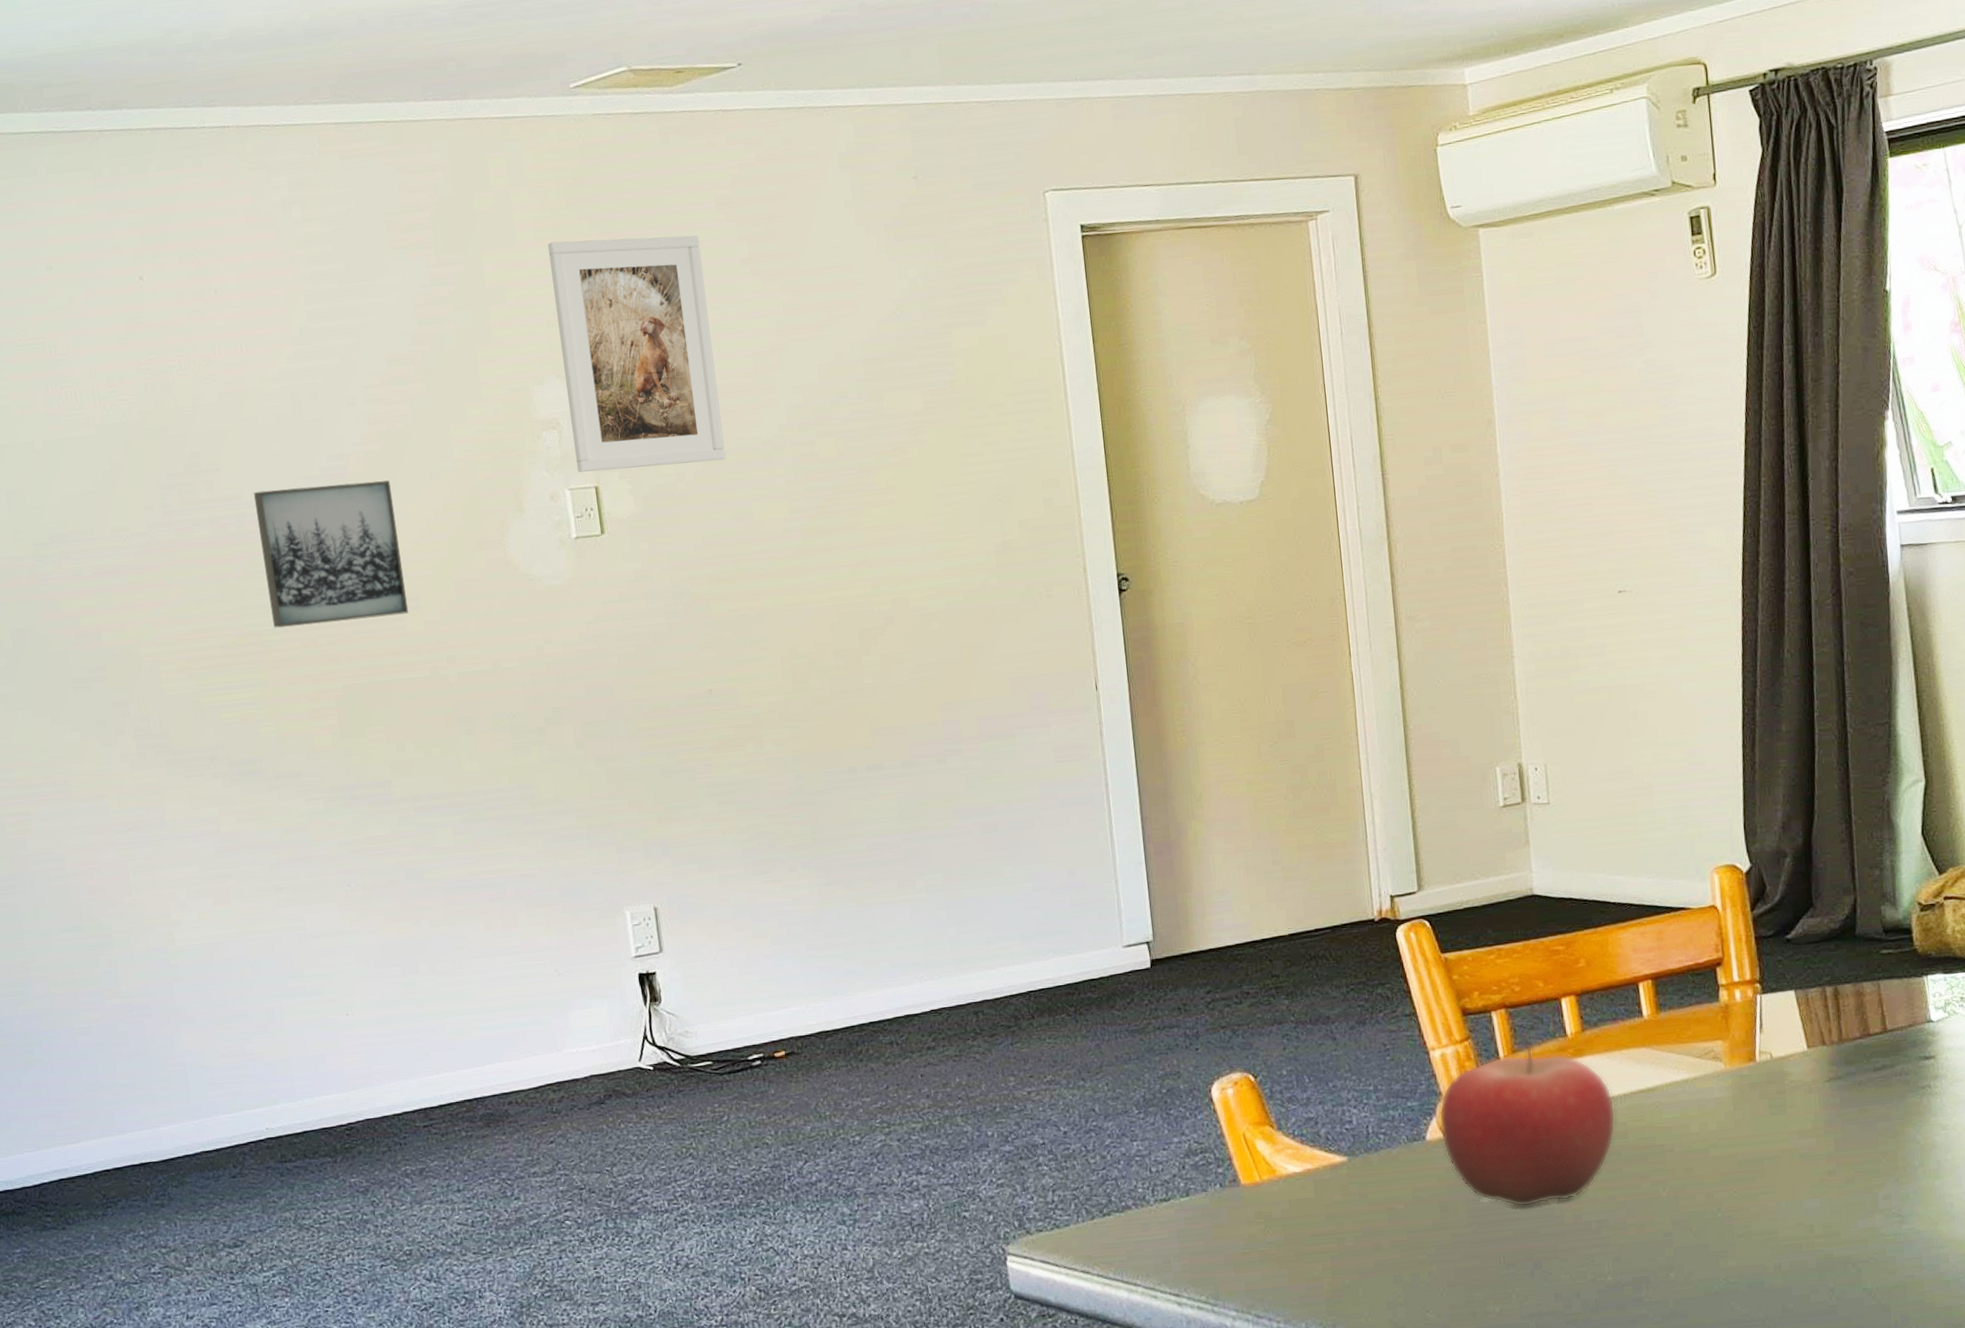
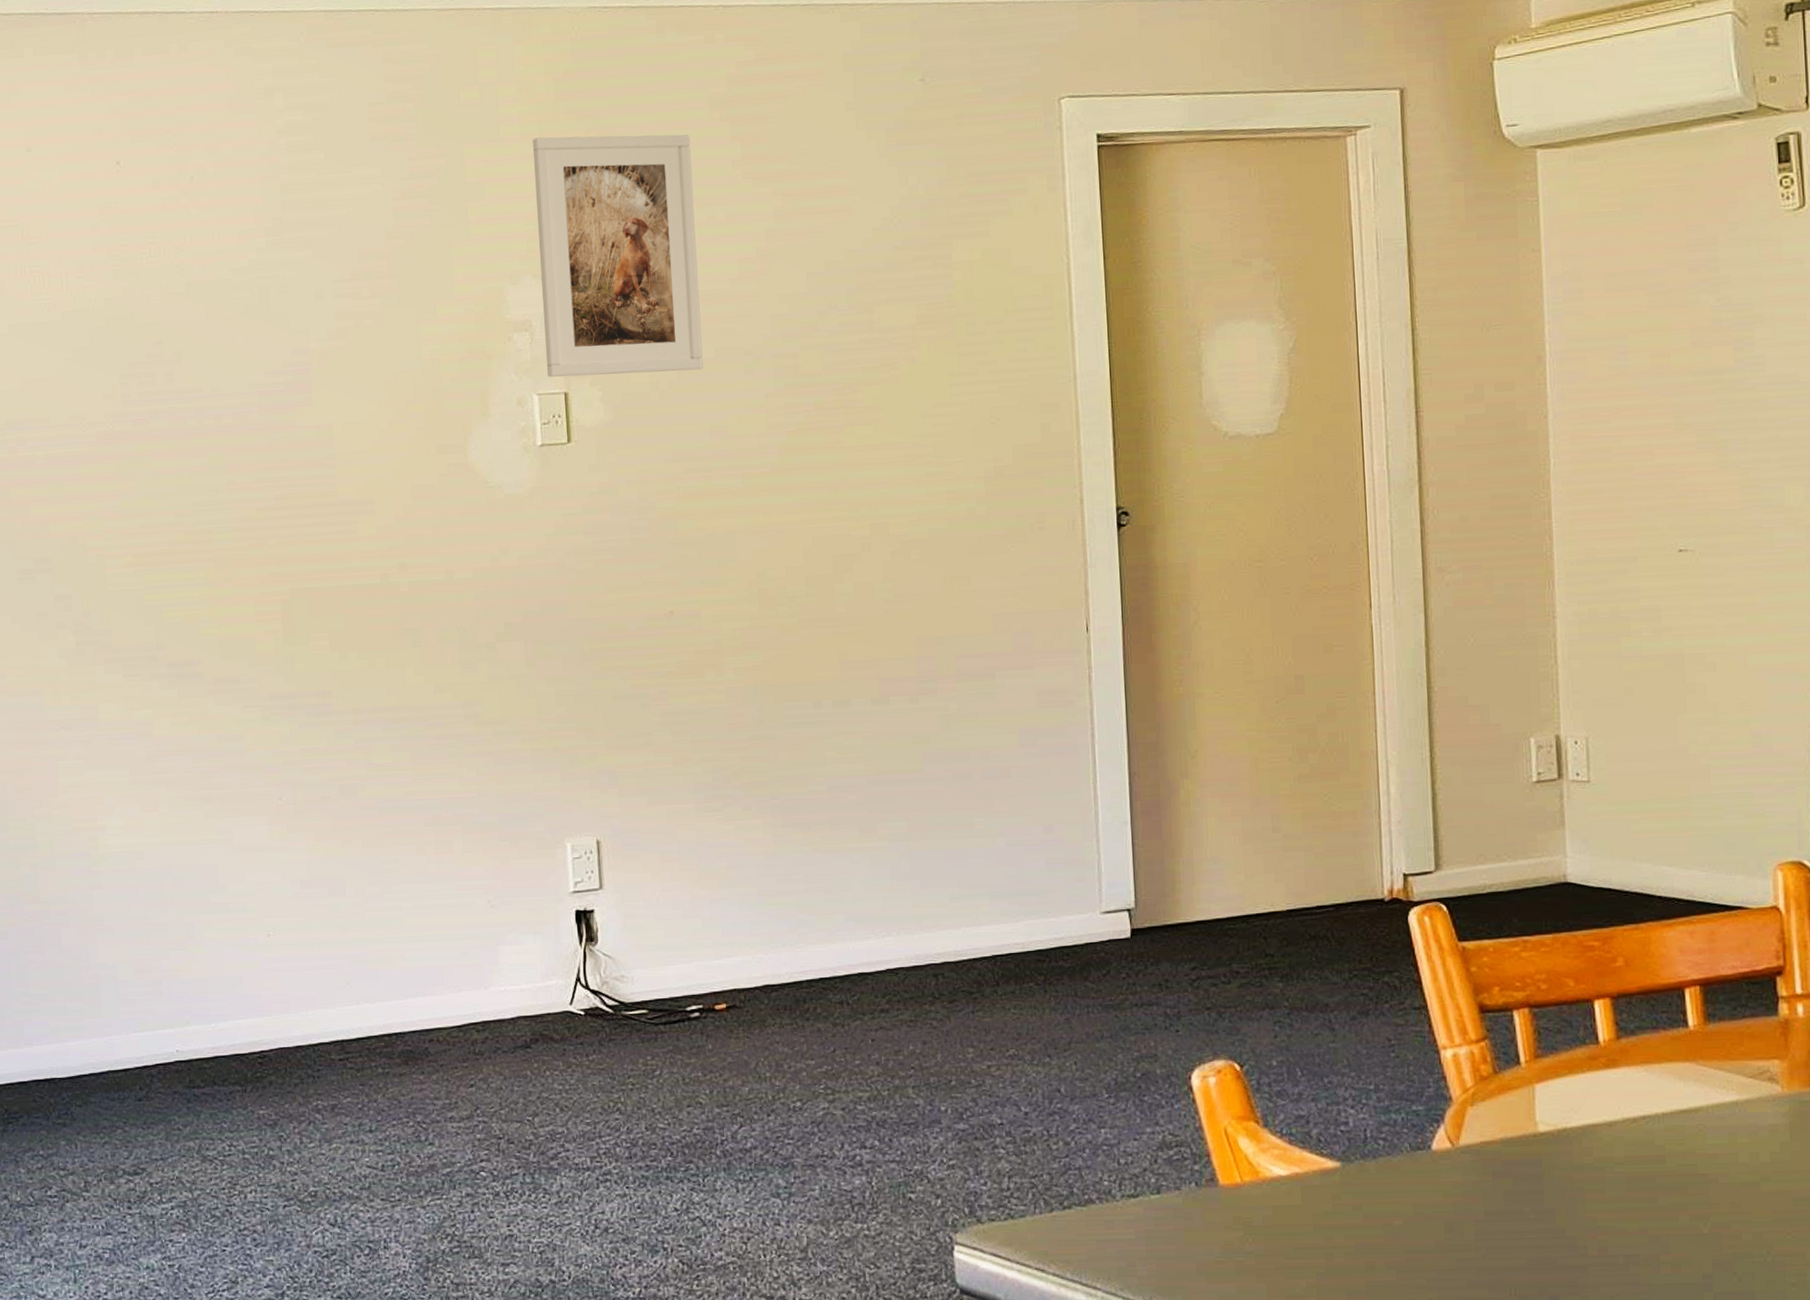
wall art: present [254,480,408,628] -> none [214,378,362,526]
fruit: present [1438,1032,1616,1208] -> none [1447,1036,1652,1234]

